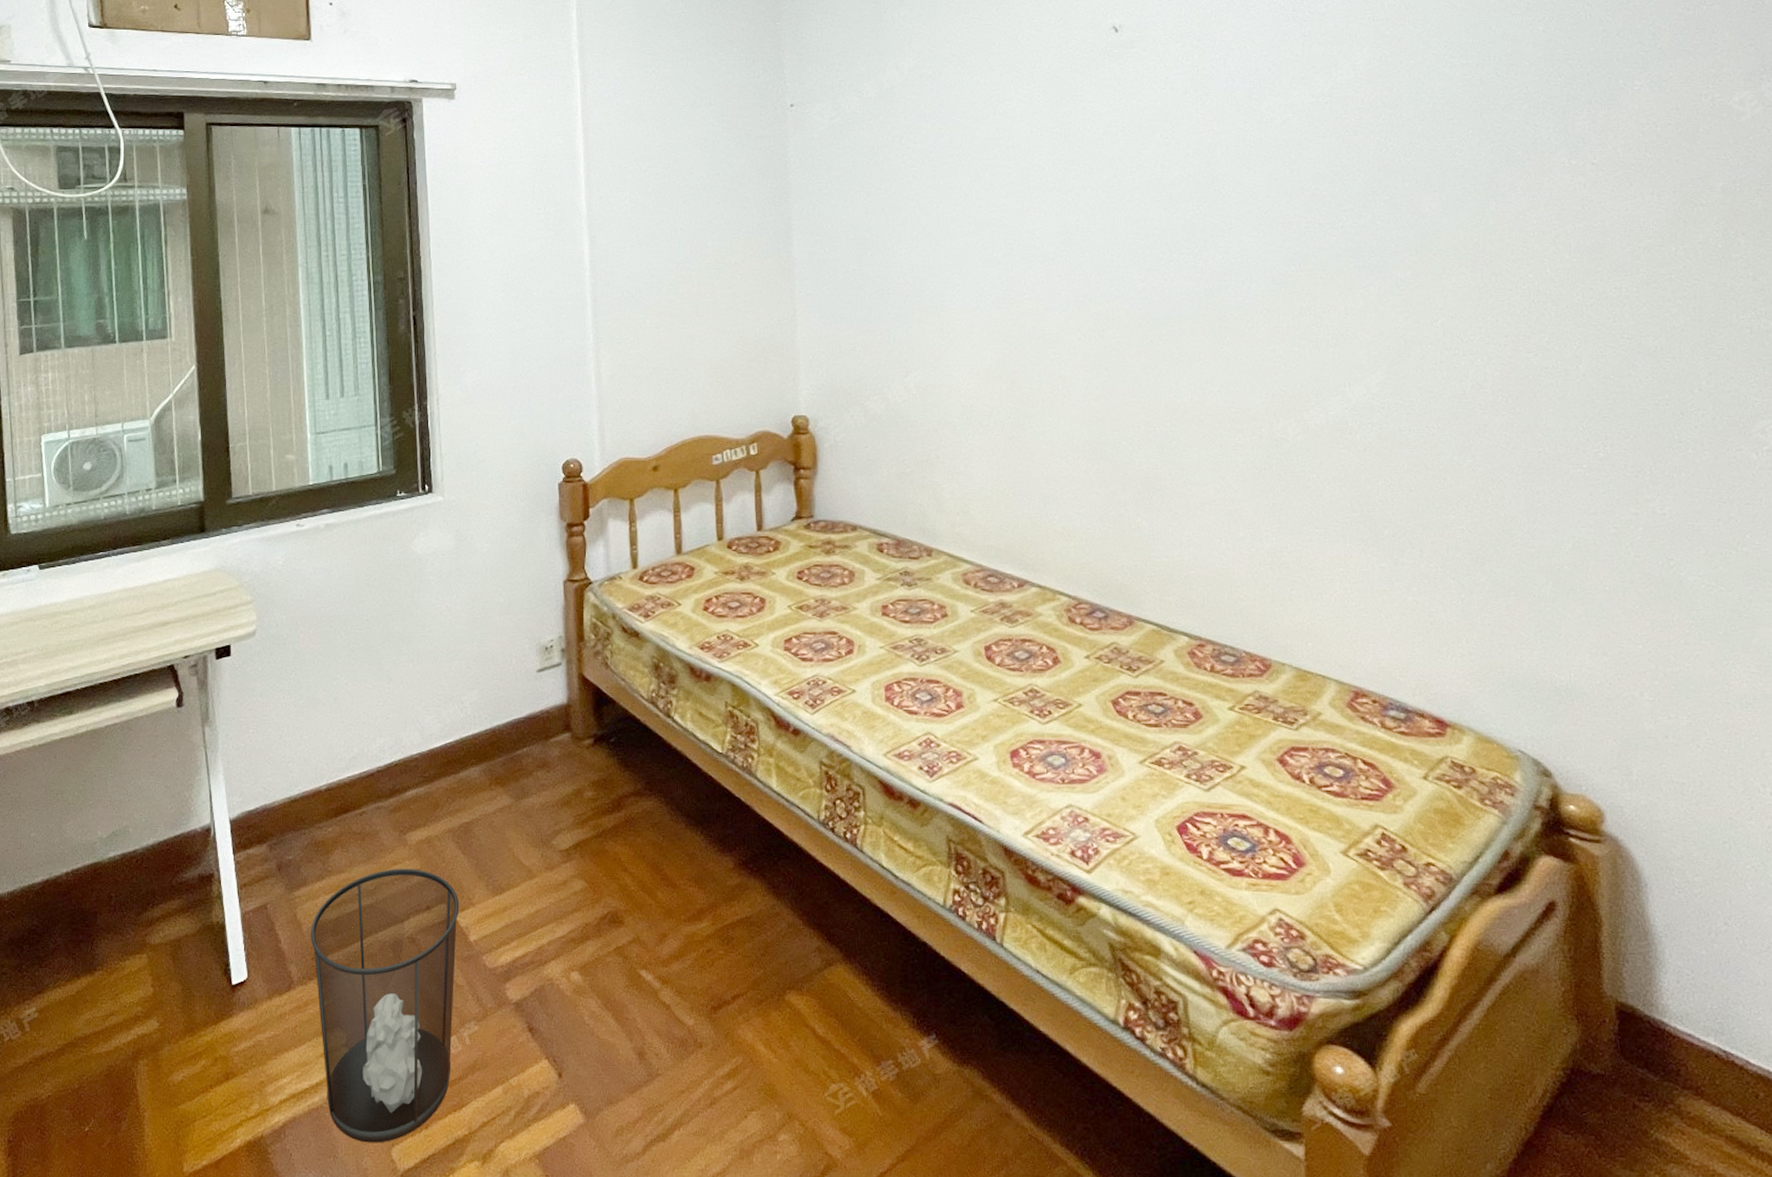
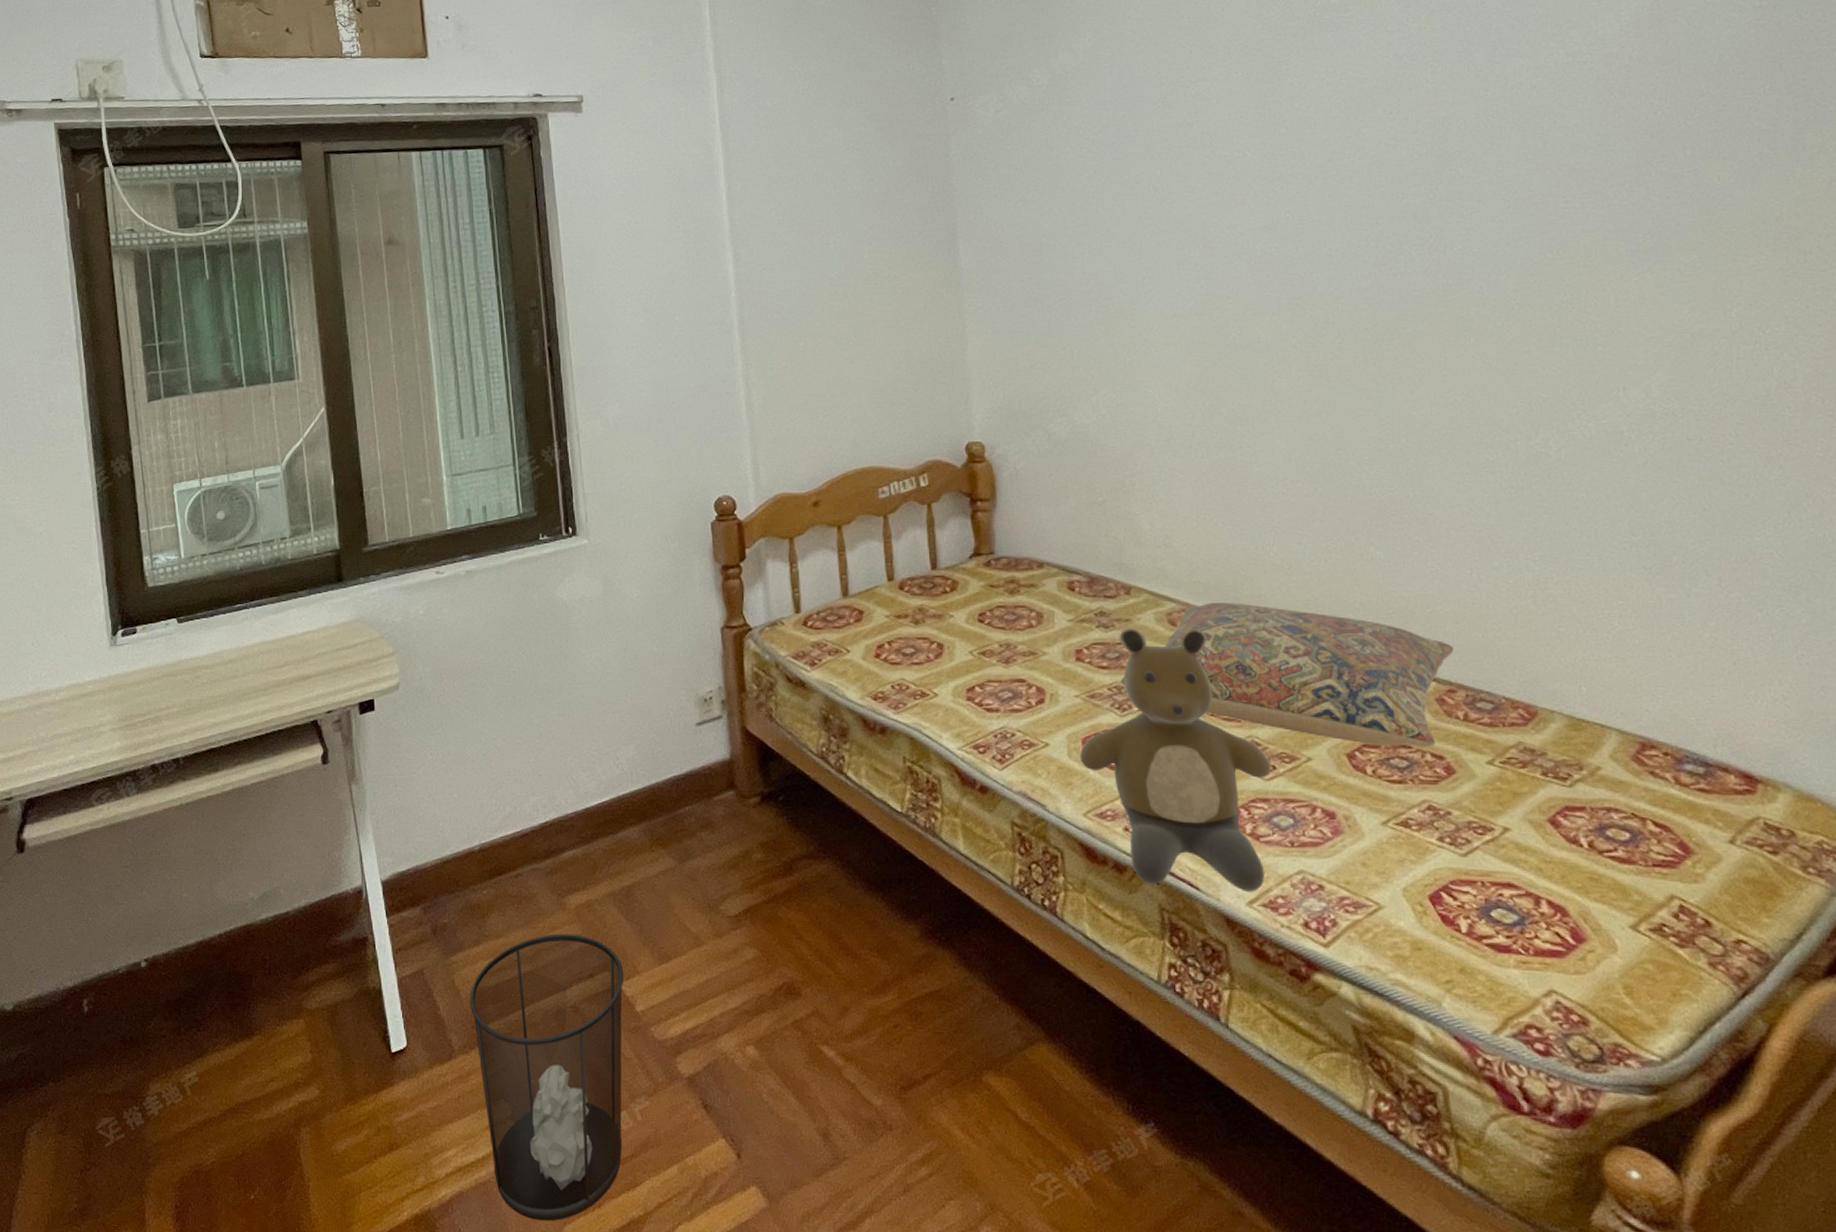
bear: none [882,585,1047,824] -> present [1079,627,1271,892]
pillow: none [920,565,1205,694] -> present [1120,602,1455,747]

